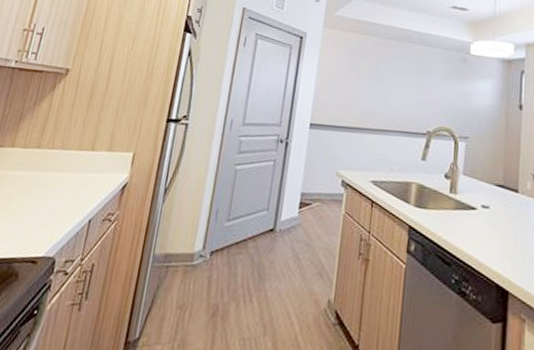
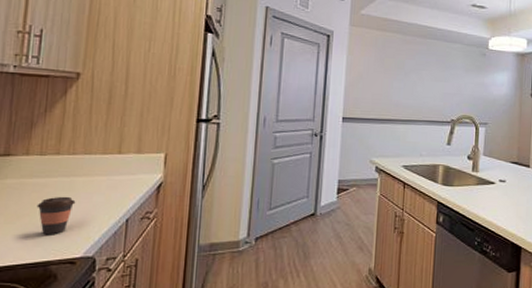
coffee cup: none [12,190,47,231] -> present [36,196,76,235]

